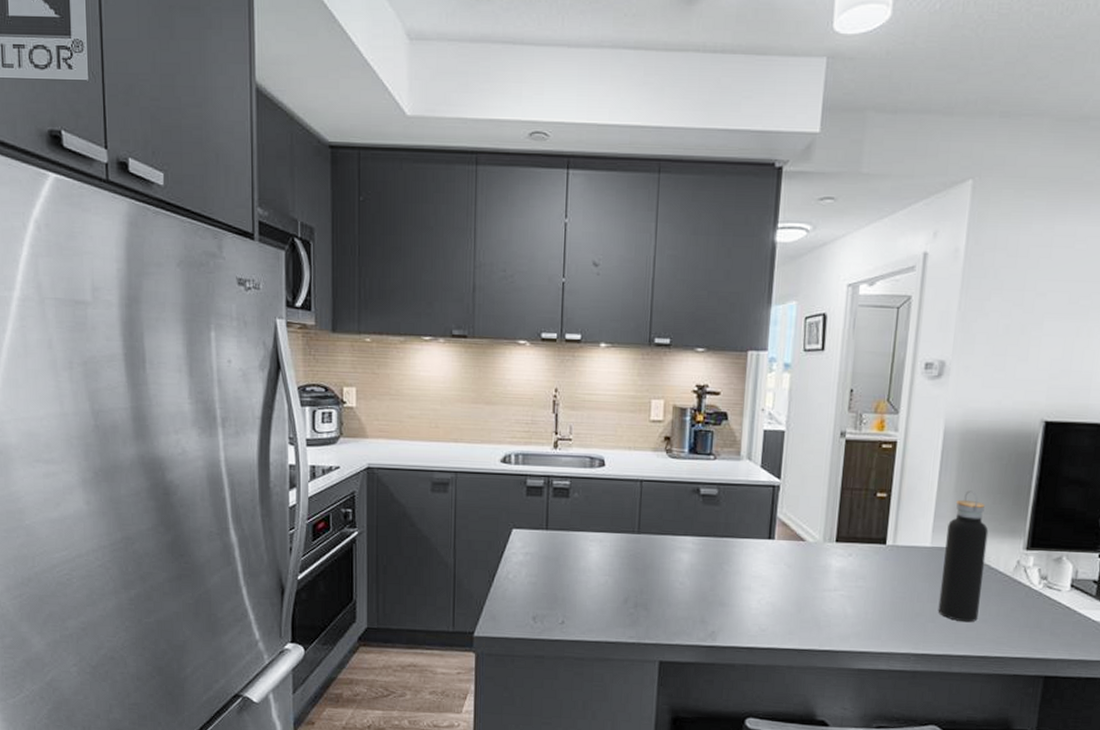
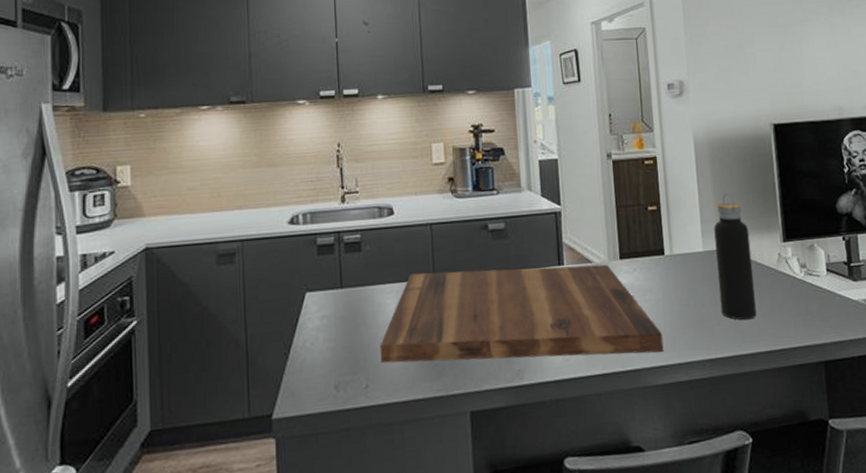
cutting board: none [578,526,869,639] -> present [380,264,664,363]

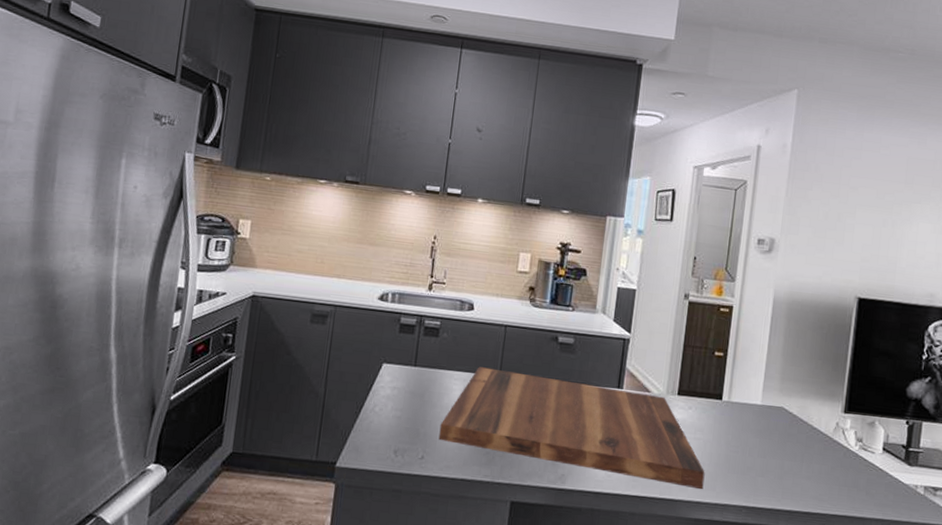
water bottle: present [714,193,757,320] -> none [767,355,812,479]

